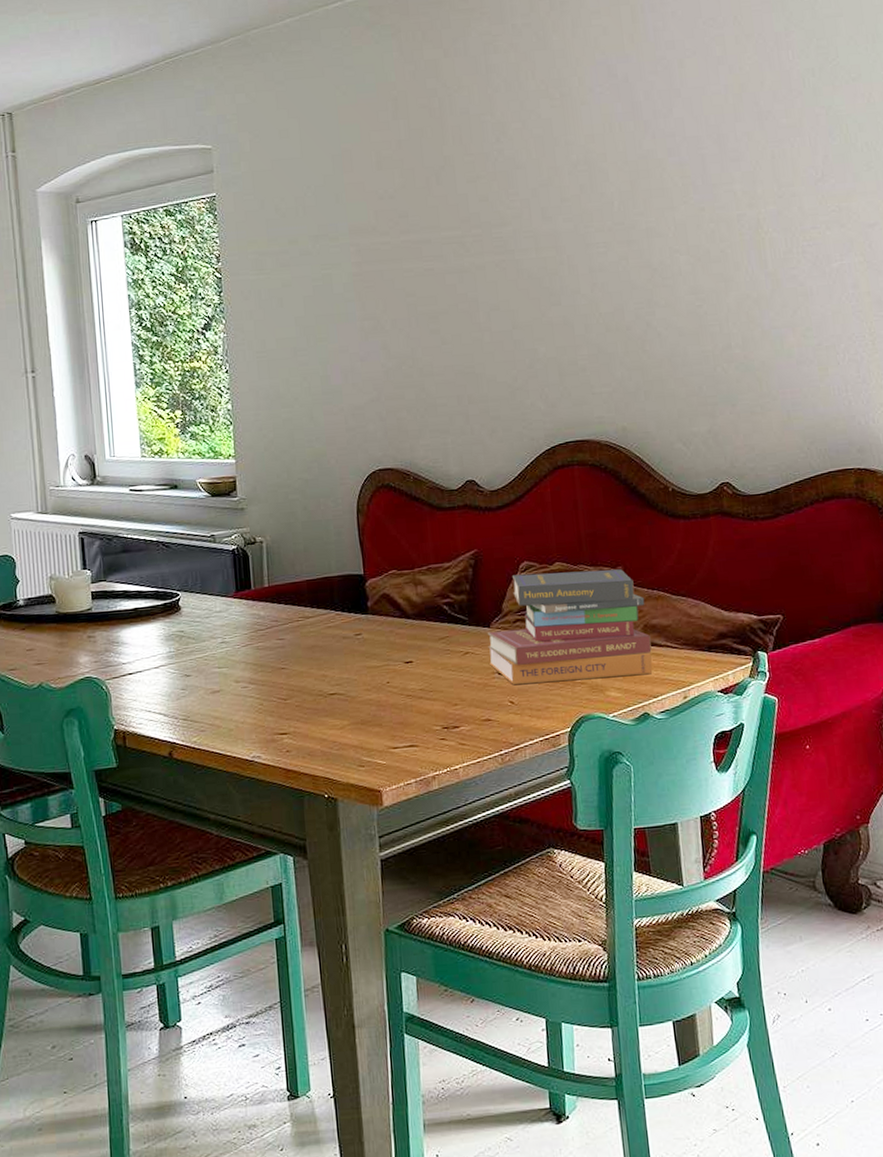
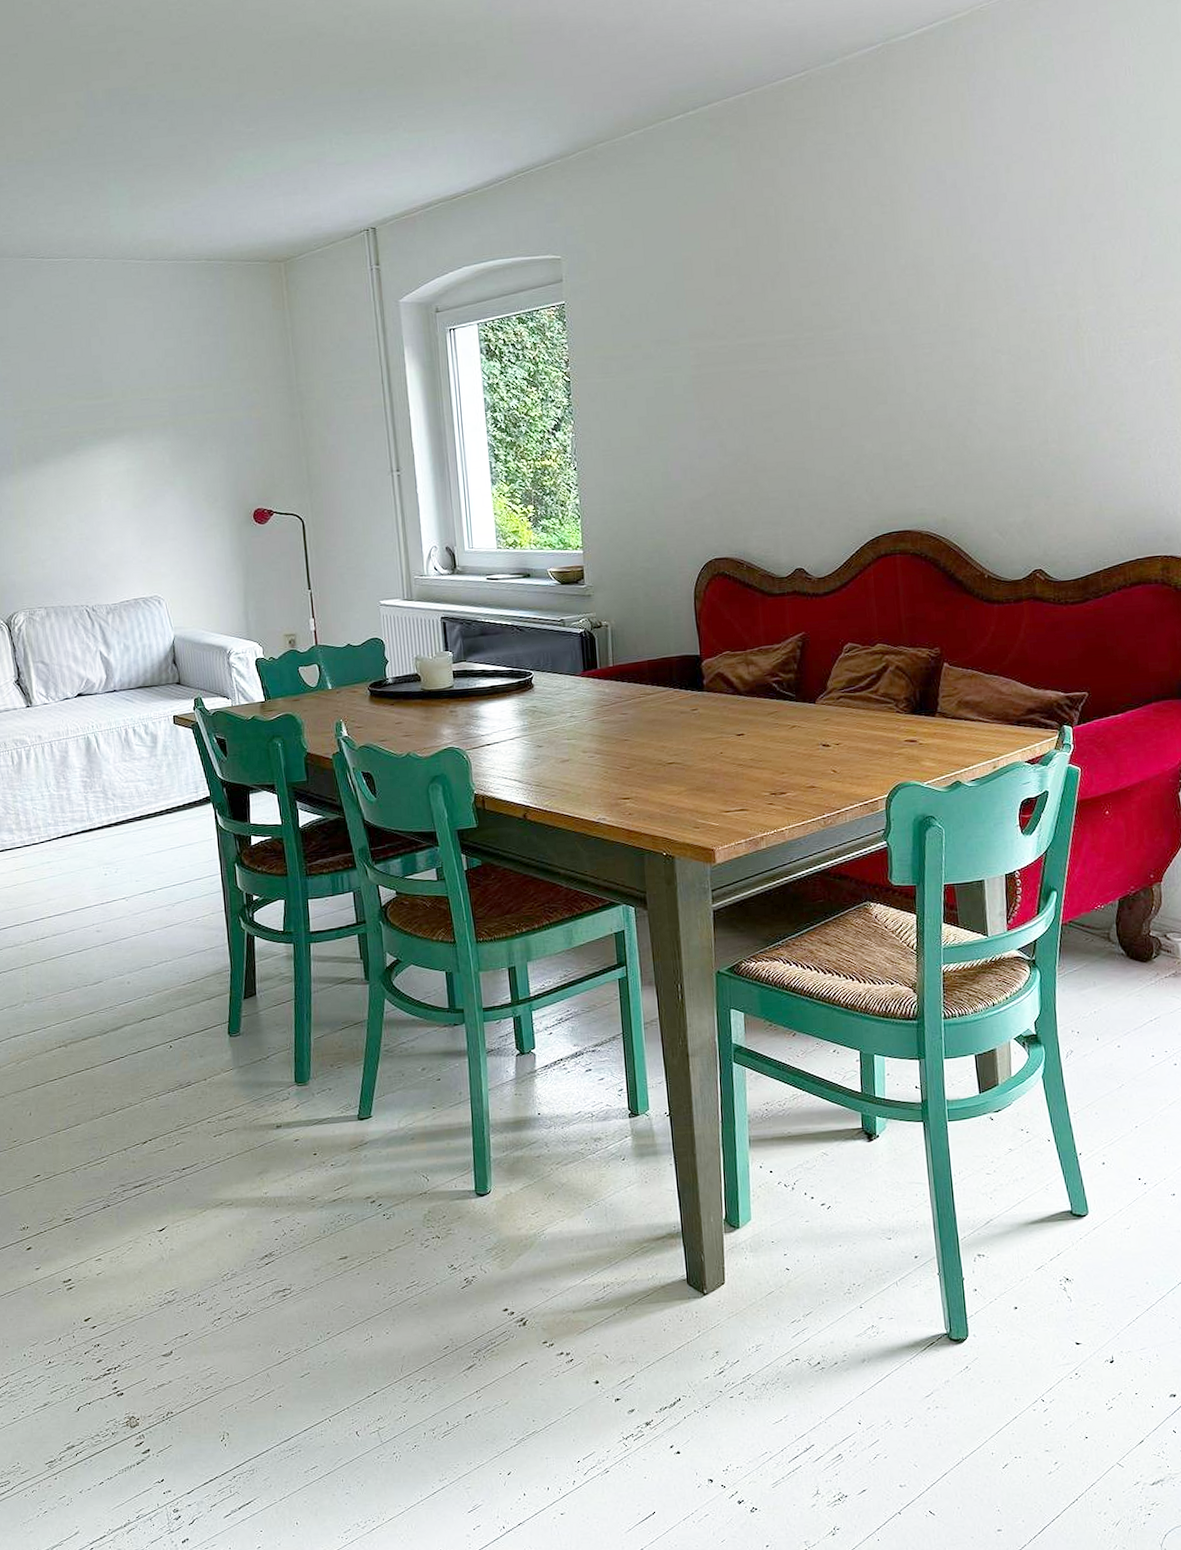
books: present [487,569,653,684] -> none [812,650,965,755]

